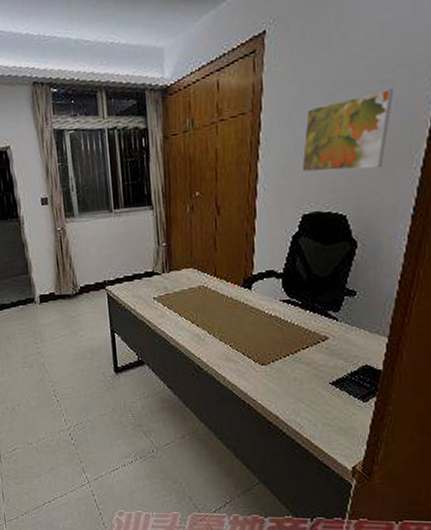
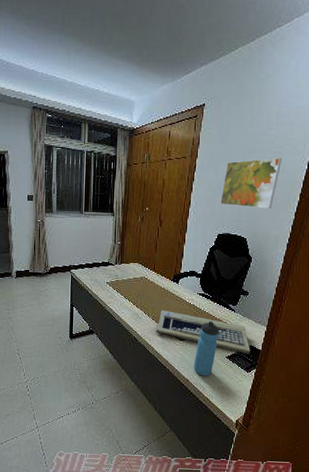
computer keyboard: none [226,326,366,378] -> present [156,309,251,354]
water bottle: none [283,336,317,410] -> present [193,321,220,376]

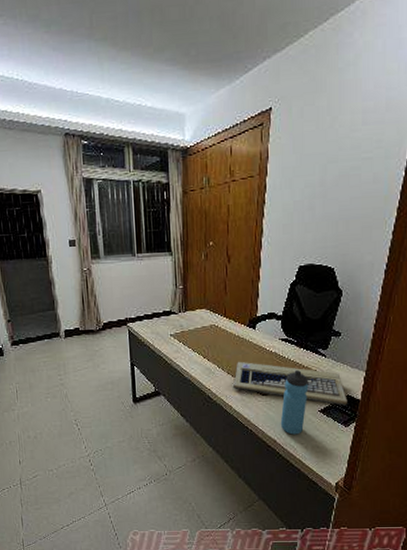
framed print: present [220,158,283,208] -> none [299,165,373,231]

